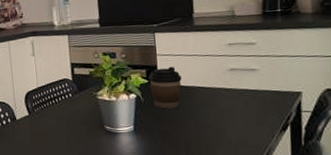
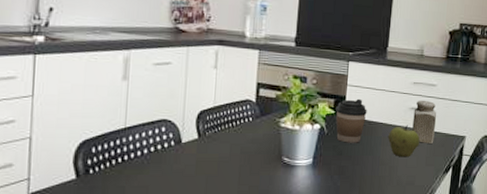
apple: none [208,86,246,119] -> present [387,125,420,157]
salt shaker: none [233,59,263,103] -> present [412,100,437,143]

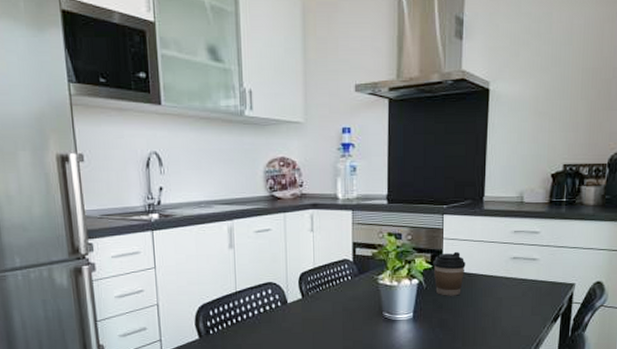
apple: present [387,125,420,157] -> none [489,275,524,308]
salt shaker: present [412,100,437,143] -> none [515,248,542,293]

